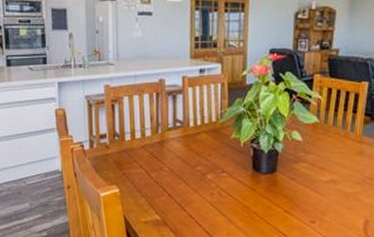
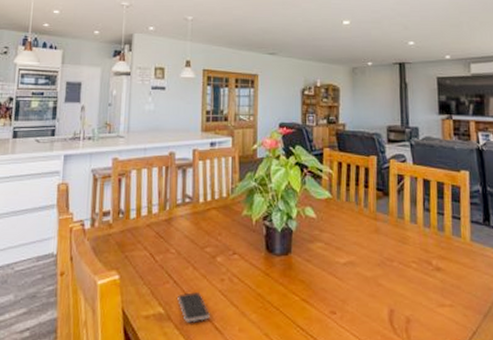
smartphone: none [172,203,201,228] -> present [178,292,210,323]

